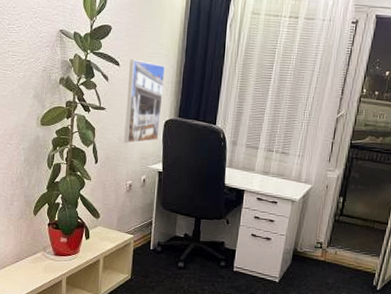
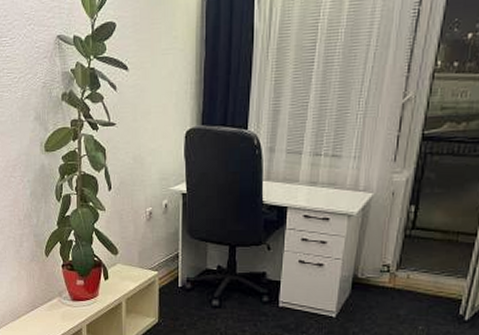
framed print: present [124,59,166,143] -> none [139,59,183,163]

